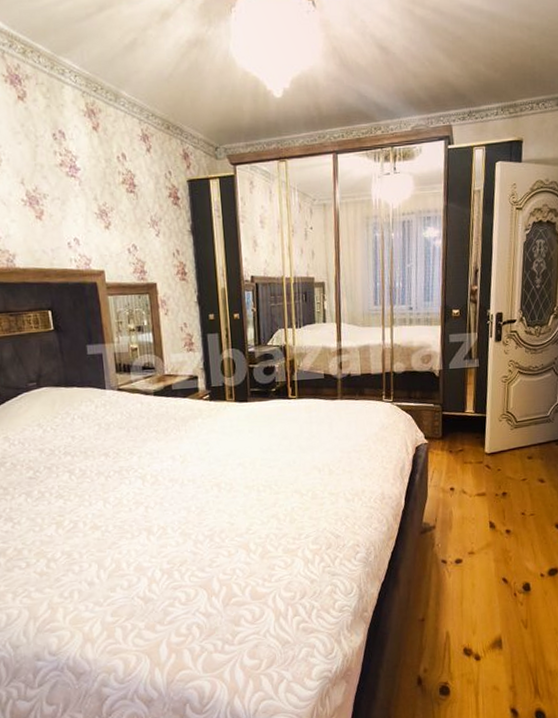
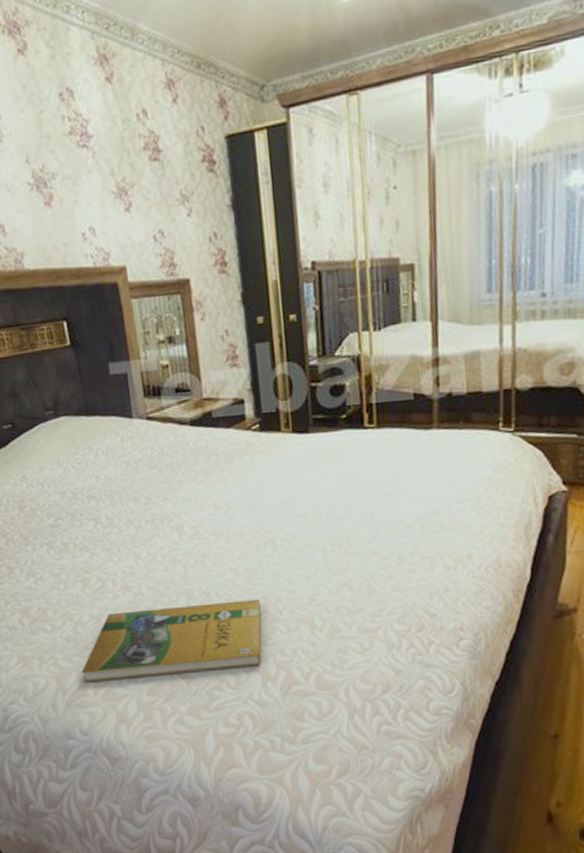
booklet: none [52,531,208,610] -> present [81,600,262,682]

